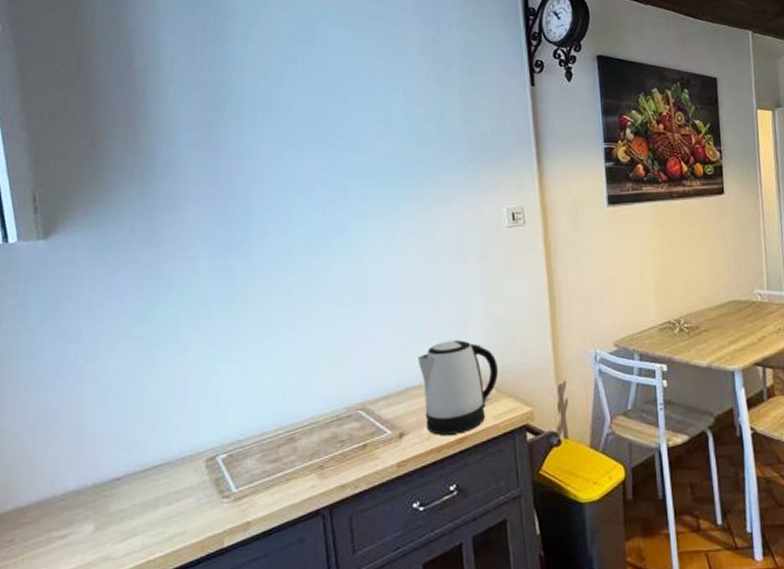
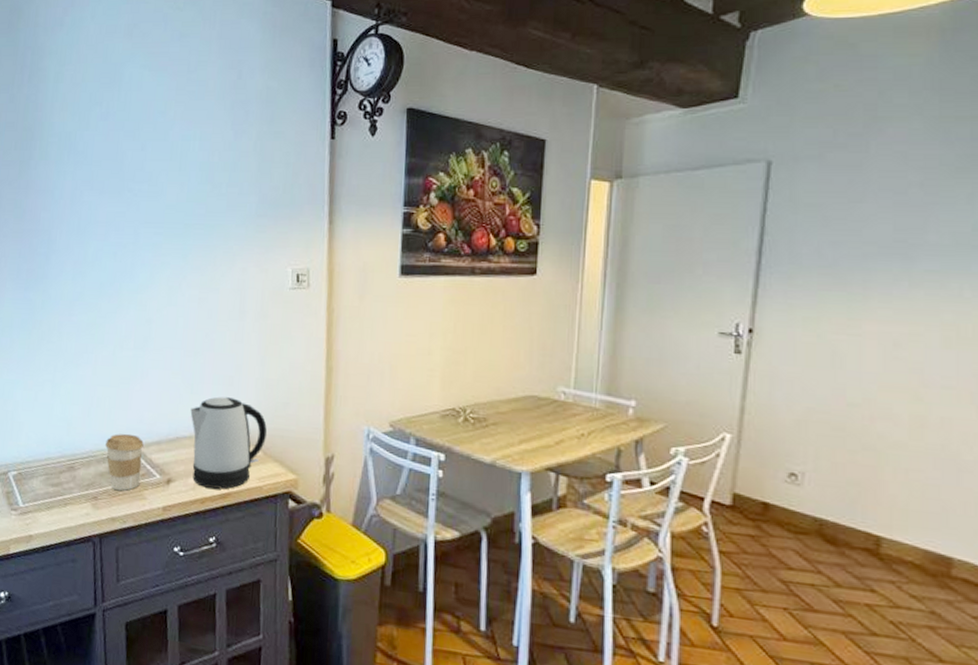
coffee cup: none [328,392,370,454] -> present [105,433,144,491]

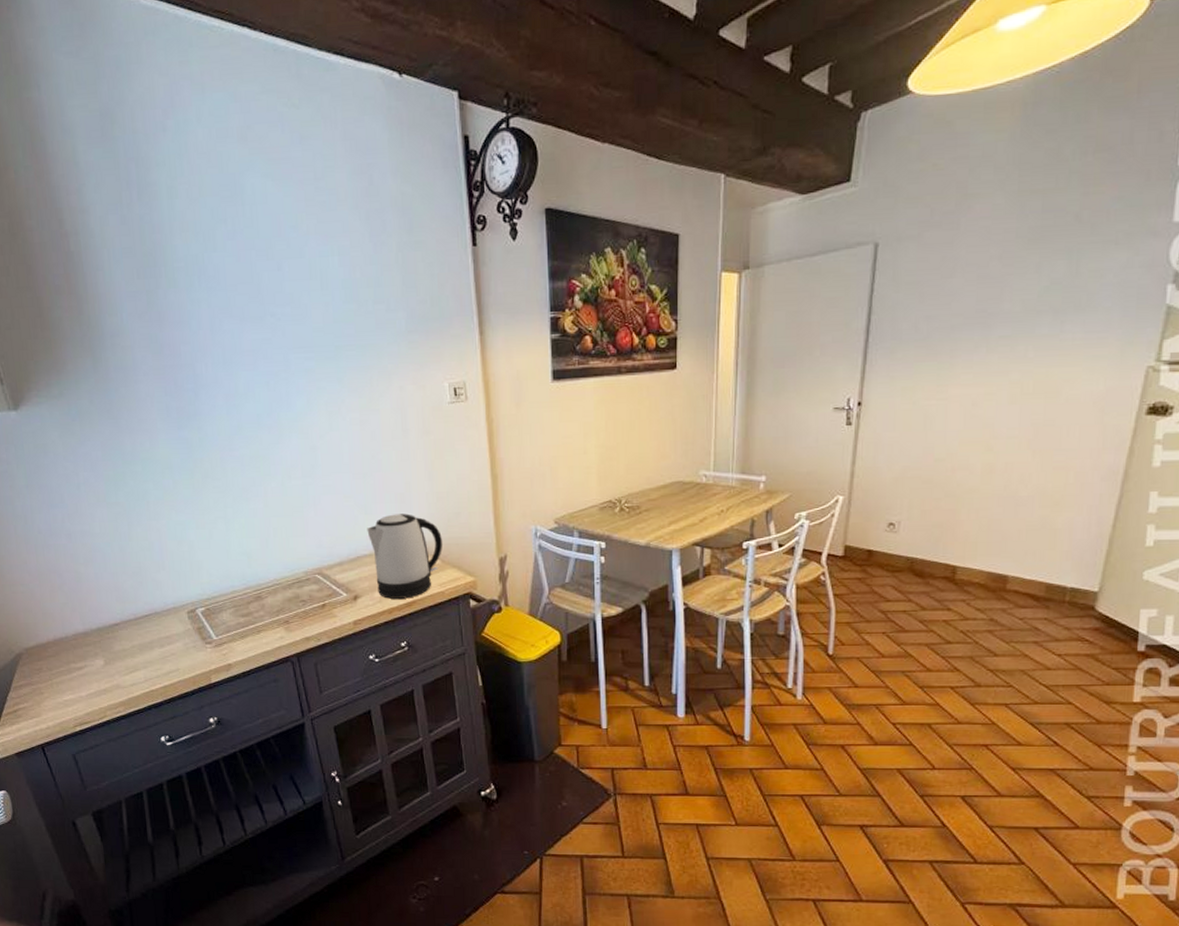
coffee cup: present [105,433,144,491] -> none [289,559,328,612]

